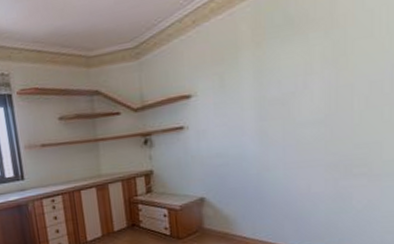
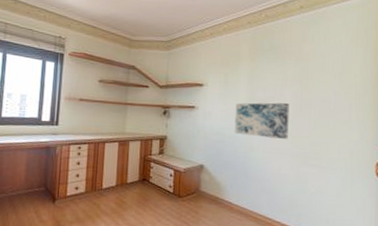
wall art: none [239,96,319,153] -> present [234,102,290,140]

